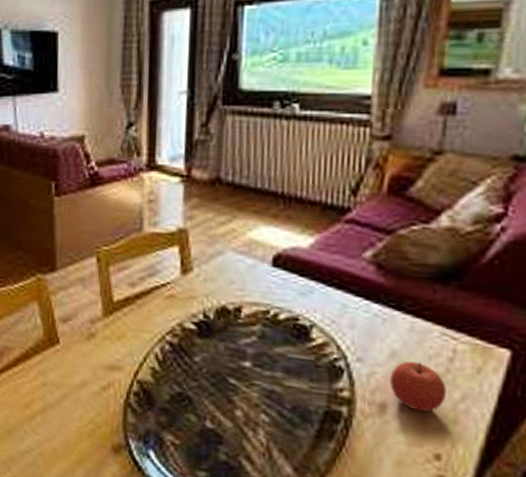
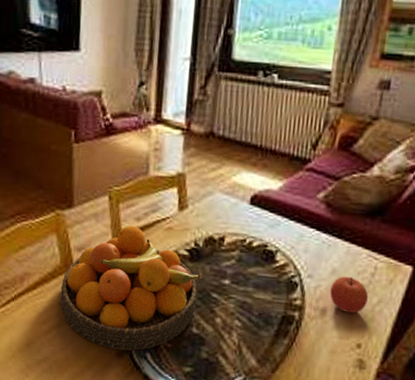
fruit bowl: none [44,292,216,447] -> present [60,225,203,352]

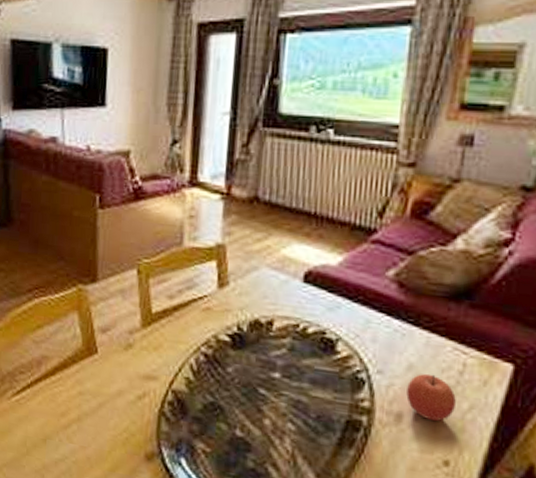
fruit bowl: present [60,225,203,352] -> none [81,304,248,455]

